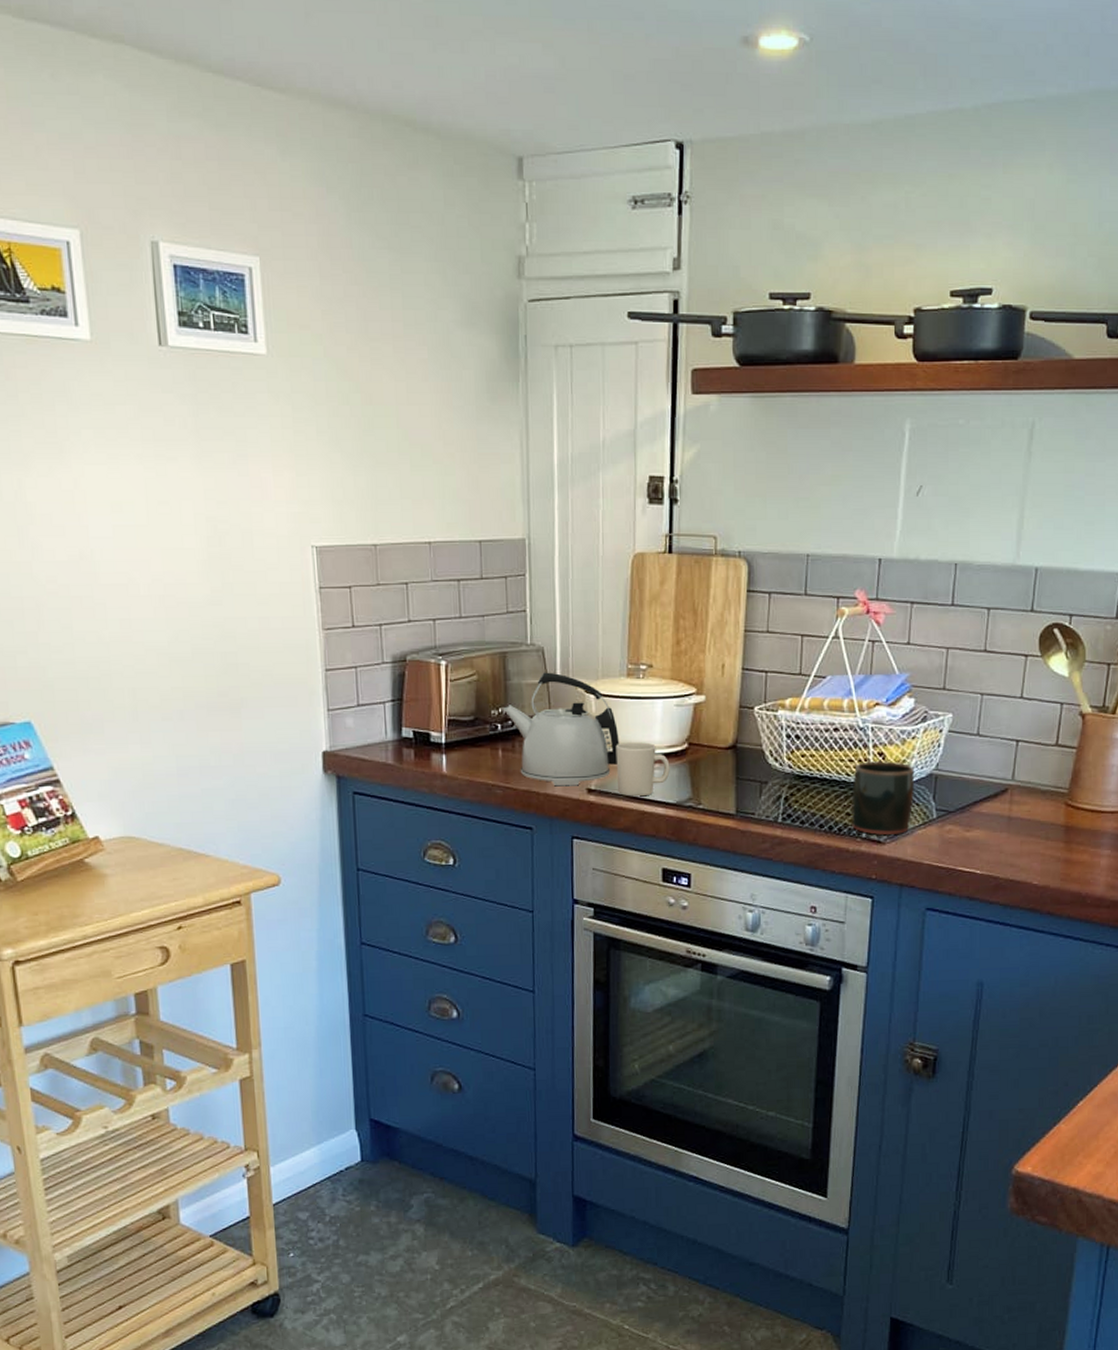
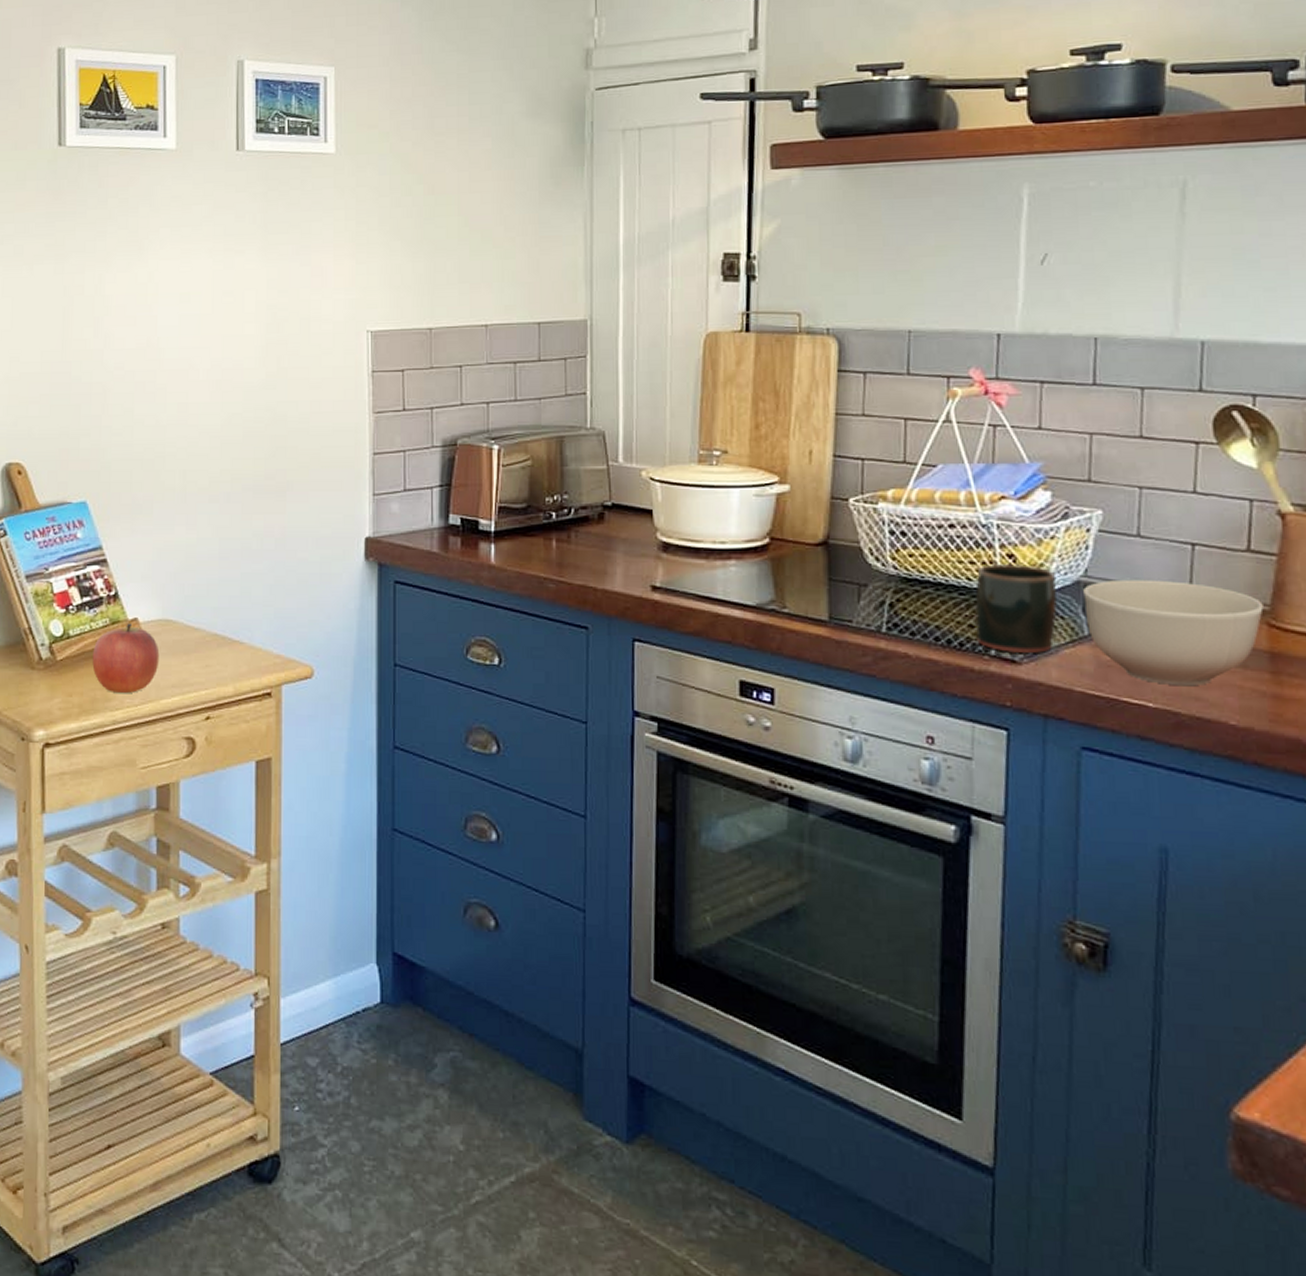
apple: none [54,842,126,909] -> present [92,623,160,693]
kettle: present [502,672,619,787] -> none [557,457,689,582]
mug: present [615,742,670,797] -> none [684,535,749,597]
bowl: none [935,771,1064,856] -> present [1083,579,1264,687]

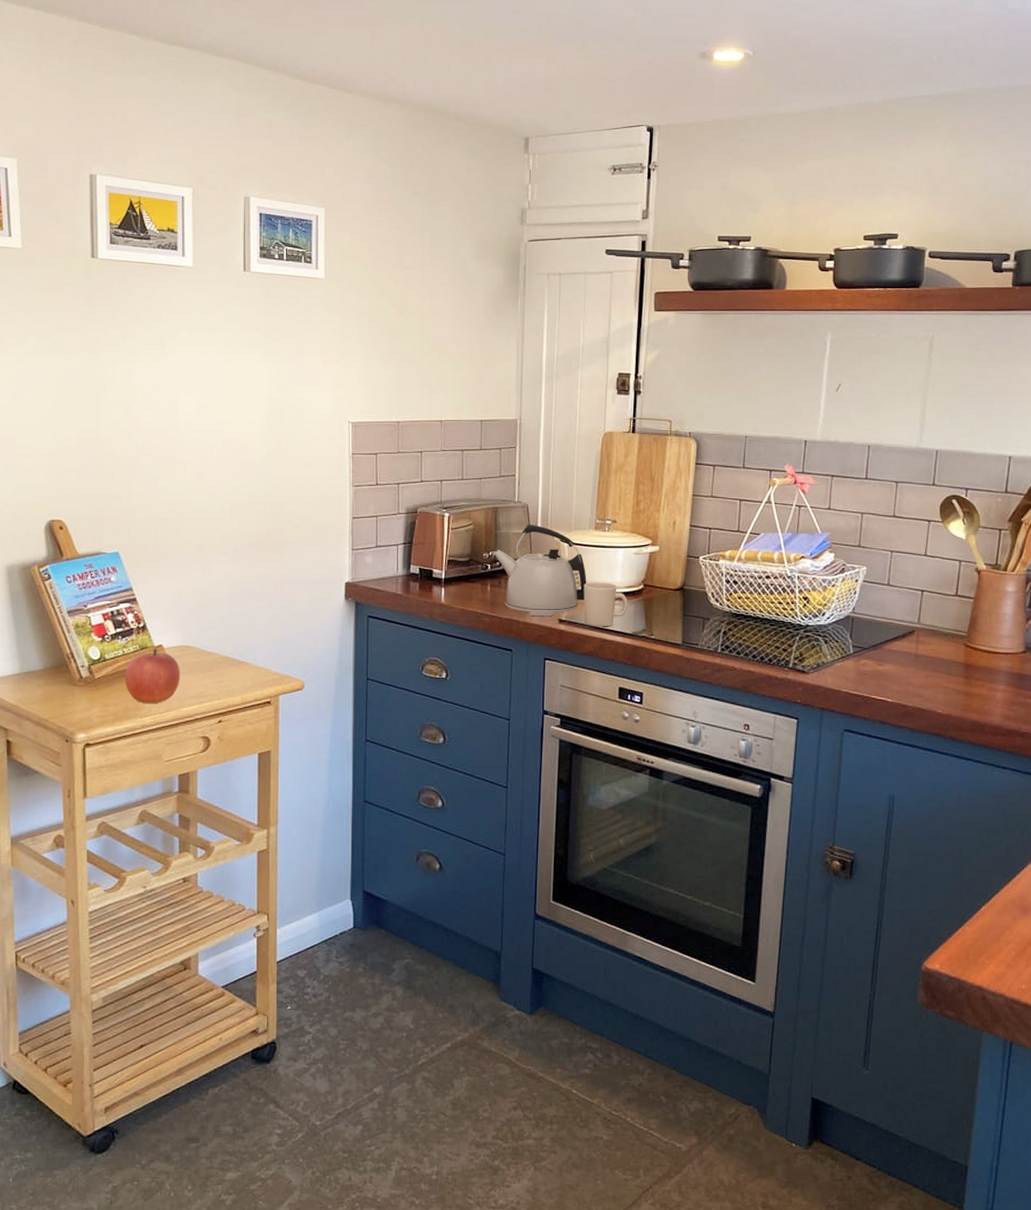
kettle: none [557,457,689,582] -> present [492,524,587,617]
mug: none [684,535,749,597] -> present [583,582,628,627]
mug: present [974,563,1057,653] -> none [780,603,834,666]
bowl: present [1083,579,1264,687] -> none [851,615,963,687]

